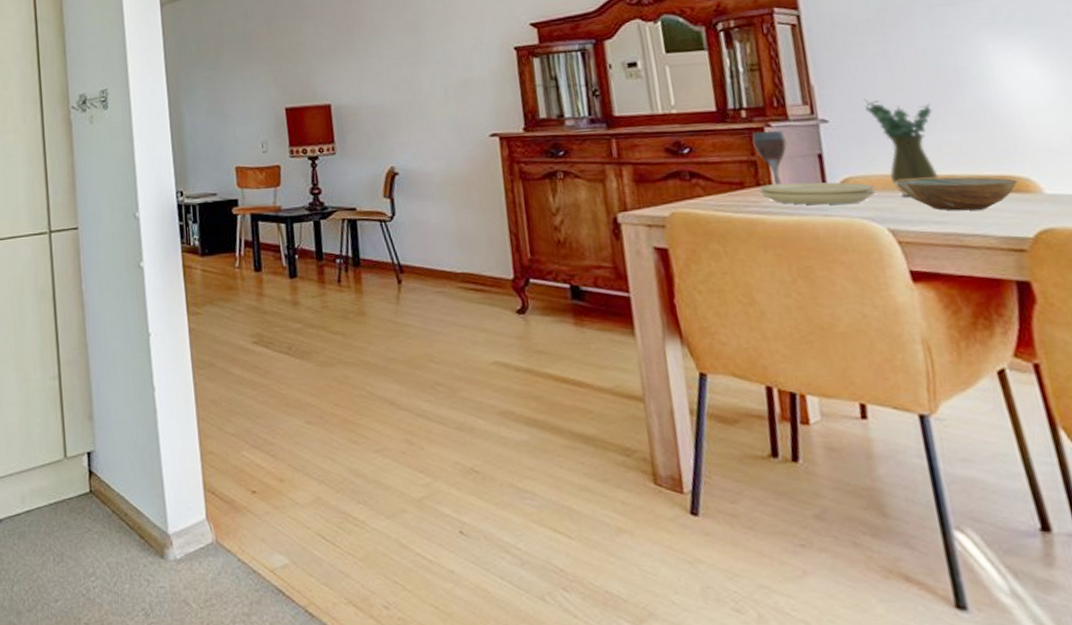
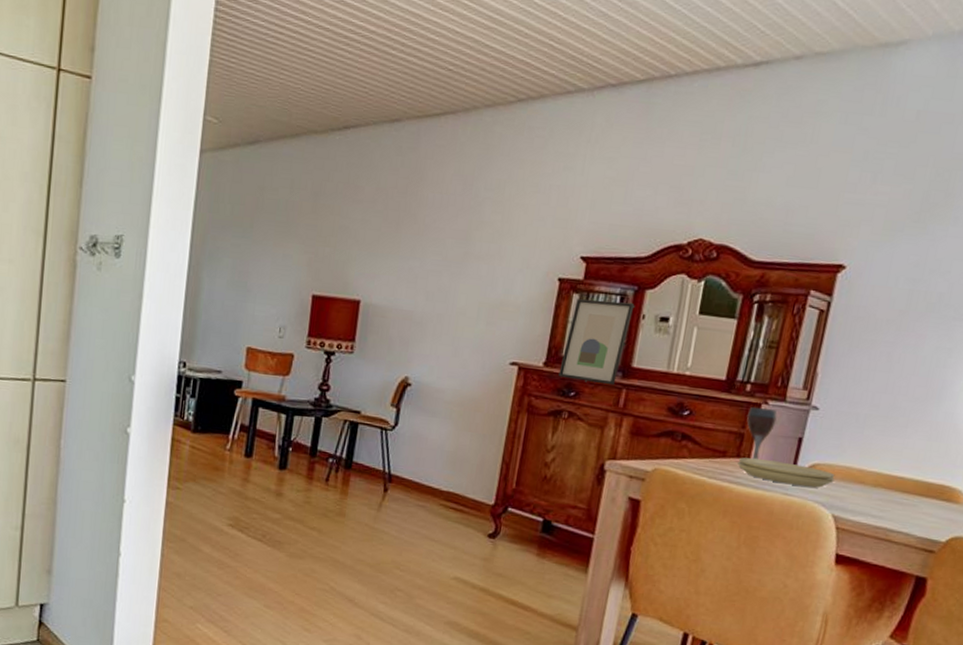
picture frame: none [538,55,602,140] -> present [558,299,635,386]
vase: present [864,98,939,197] -> none [851,394,910,490]
bowl: present [895,177,1018,211] -> none [854,474,952,512]

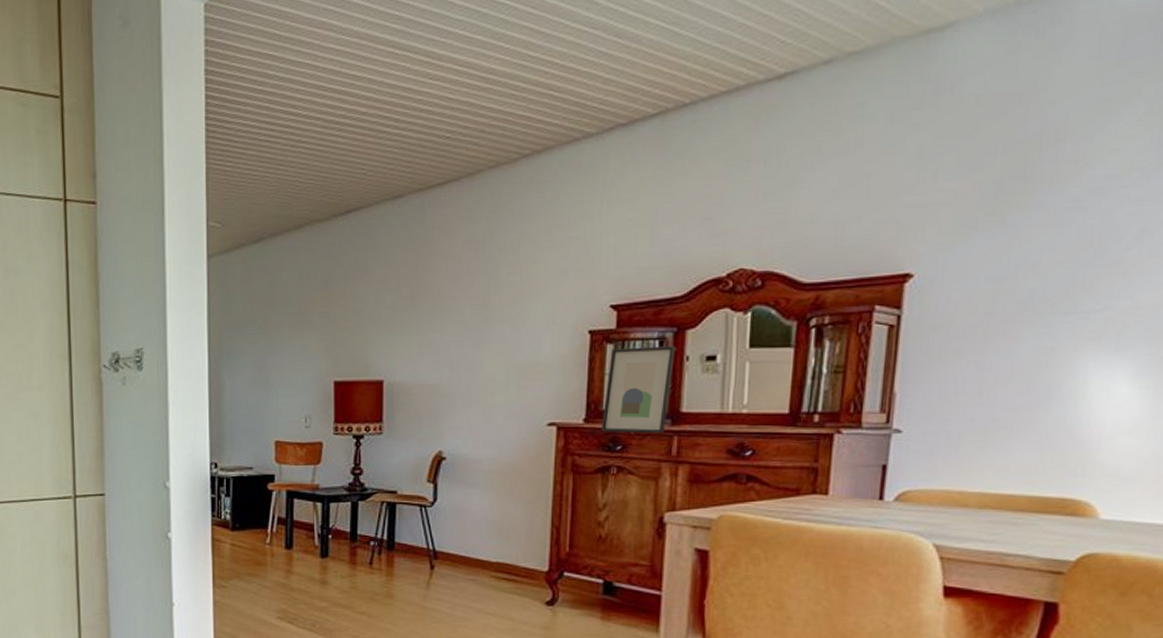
plate: present [737,457,835,488] -> none [814,493,931,517]
cup: present [747,407,778,460] -> none [819,438,854,494]

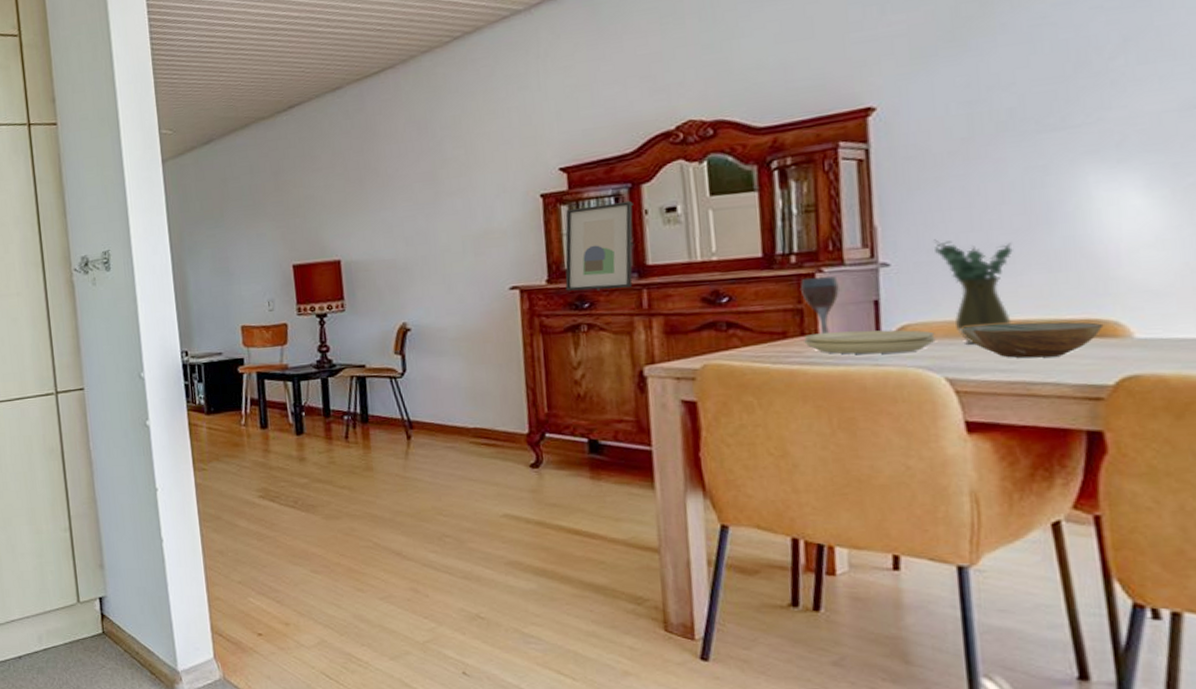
plate: none [814,493,931,517] -> present [804,329,936,355]
cup: none [819,438,854,494] -> present [800,276,839,335]
vase: none [944,410,1012,514] -> present [934,239,1013,344]
bowl: none [953,495,1077,531] -> present [960,321,1104,358]

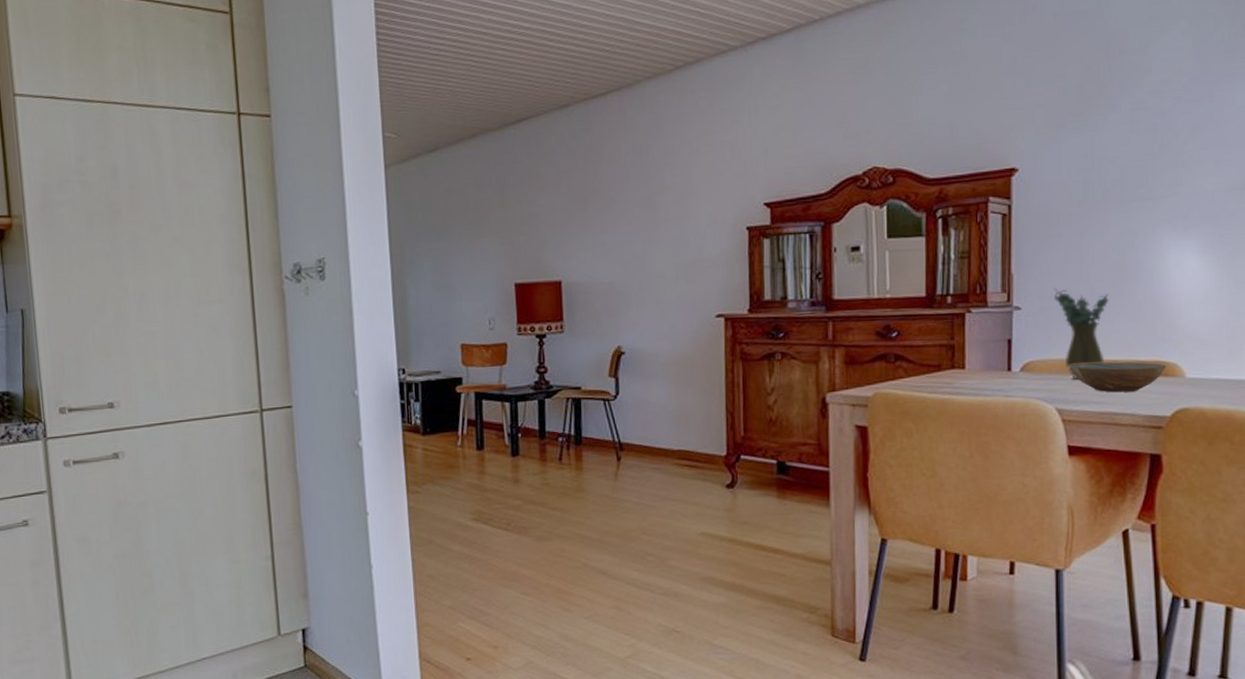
picture frame: present [565,200,634,291] -> none [764,238,825,322]
cup: present [800,276,839,335] -> none [954,317,983,368]
plate: present [804,329,936,355] -> none [954,365,1051,387]

